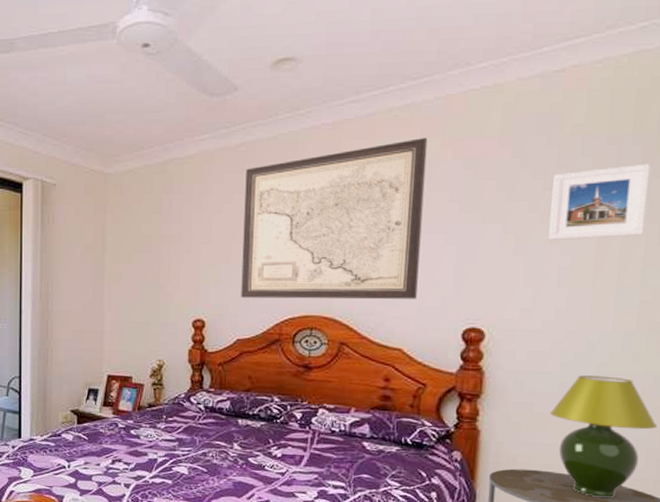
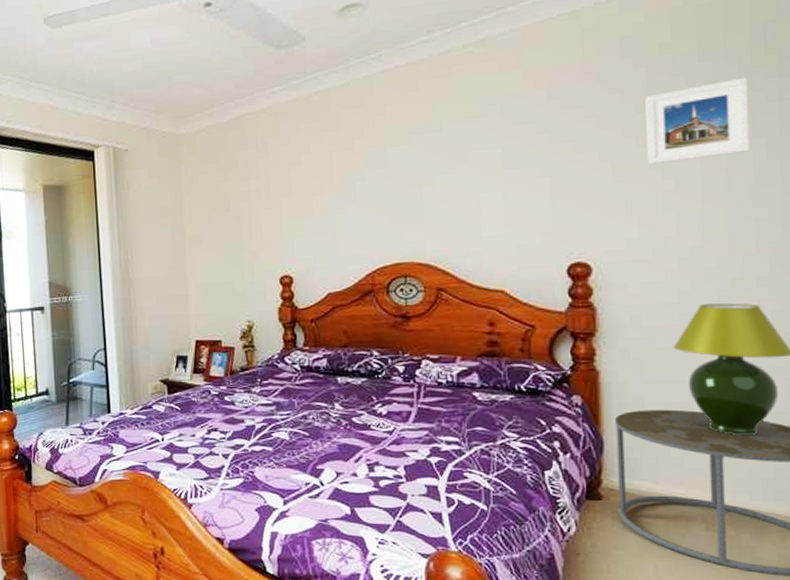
wall art: present [241,137,428,300] -> none [321,70,514,250]

